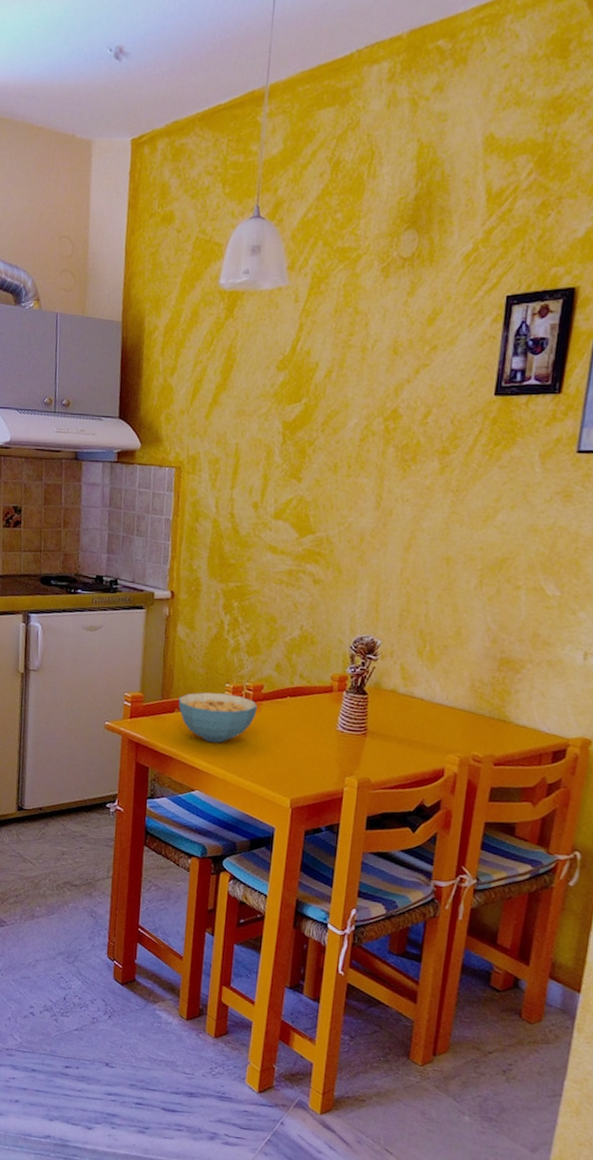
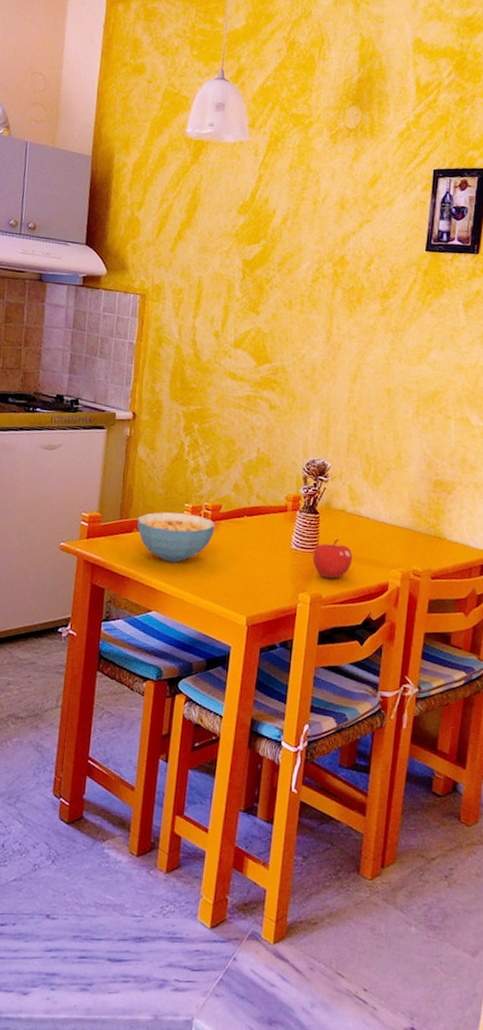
fruit: none [360,721,405,763] -> present [312,538,353,579]

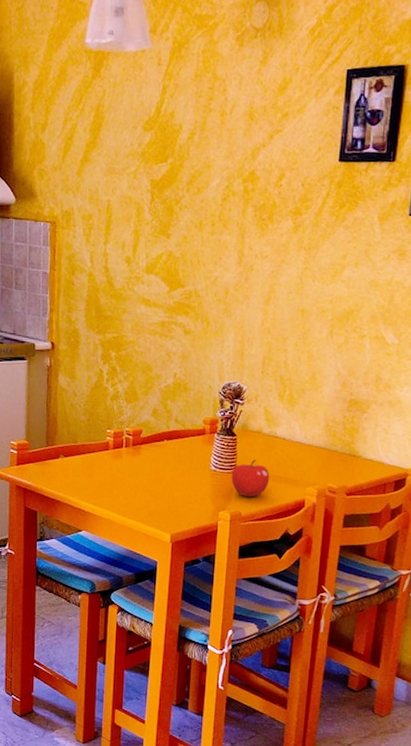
cereal bowl: present [137,512,216,563] -> none [62,438,137,486]

